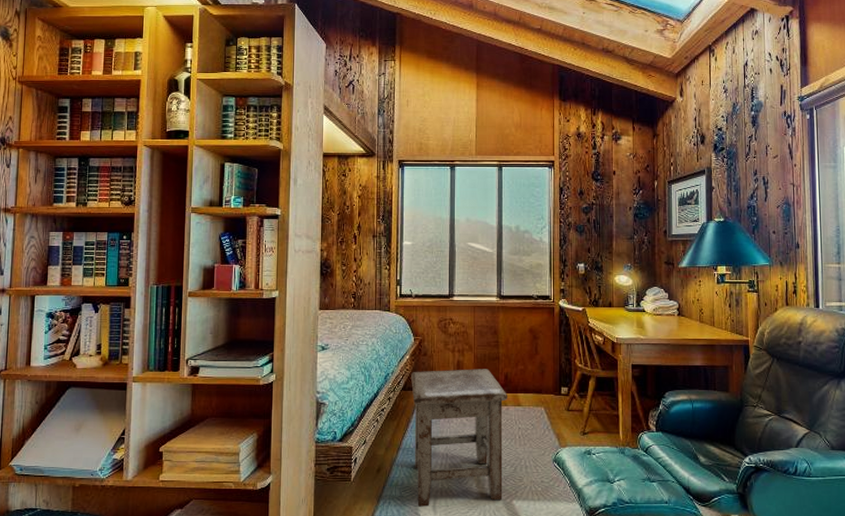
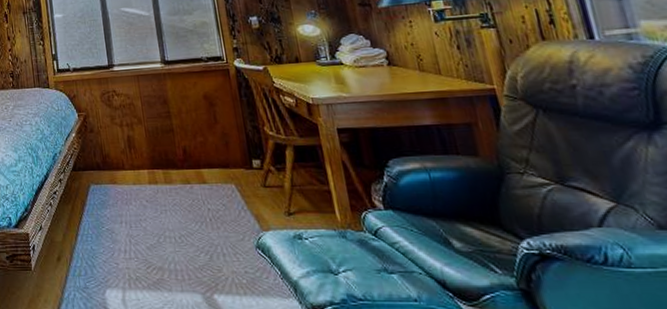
stool: present [411,369,508,507] -> none [79,143,201,300]

